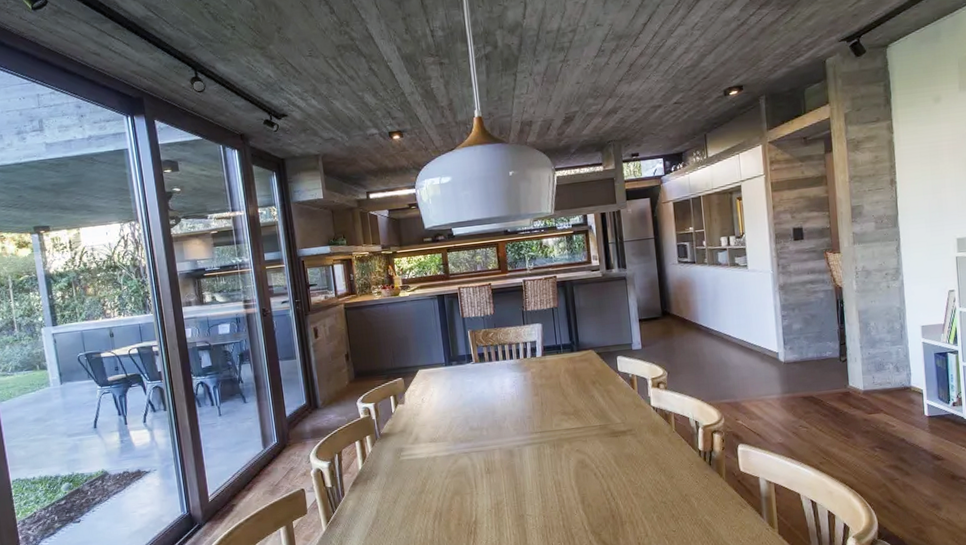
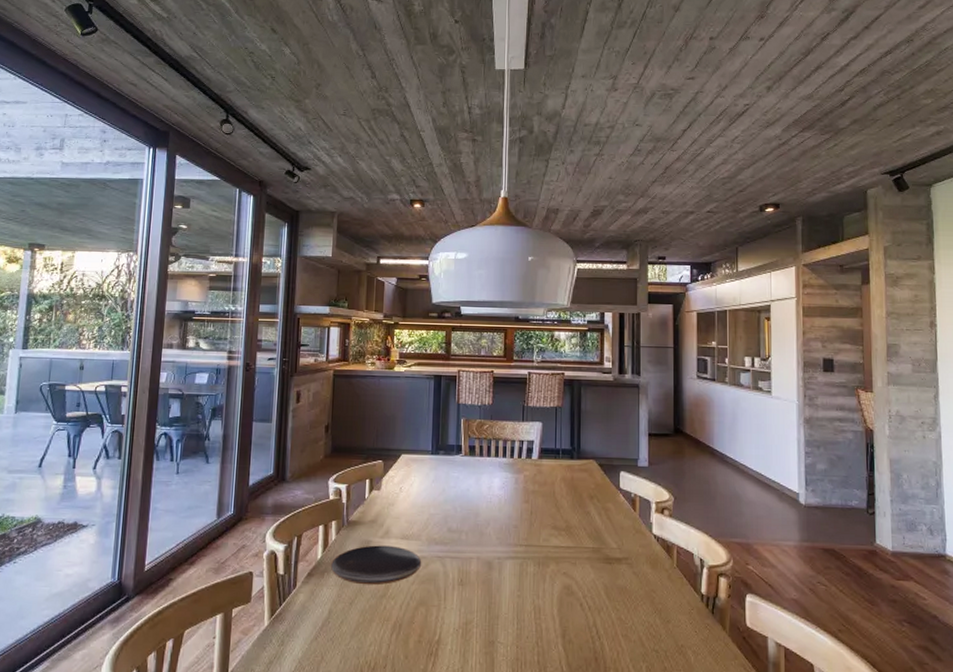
plate: none [371,449,452,486] -> present [330,545,422,585]

